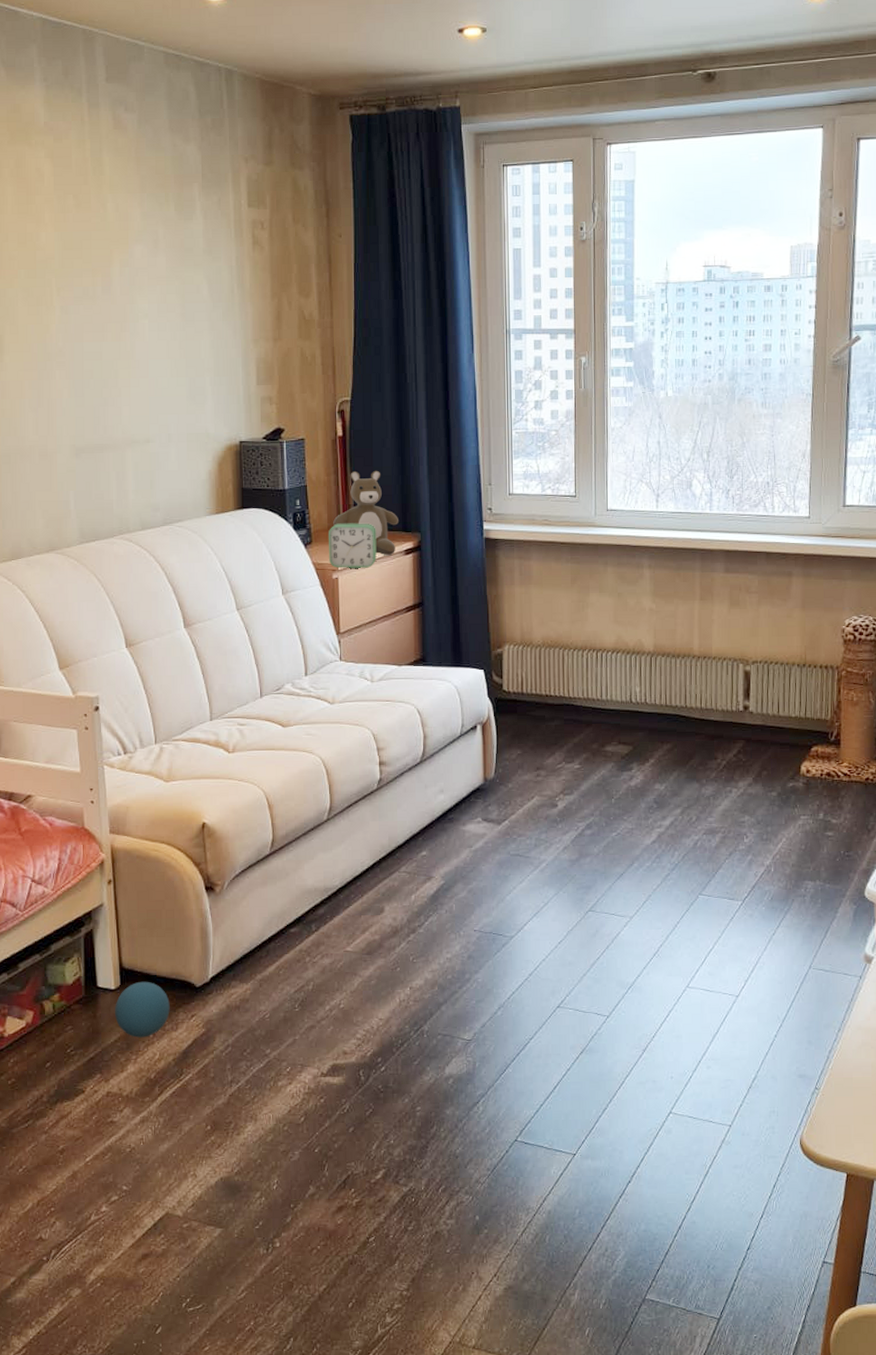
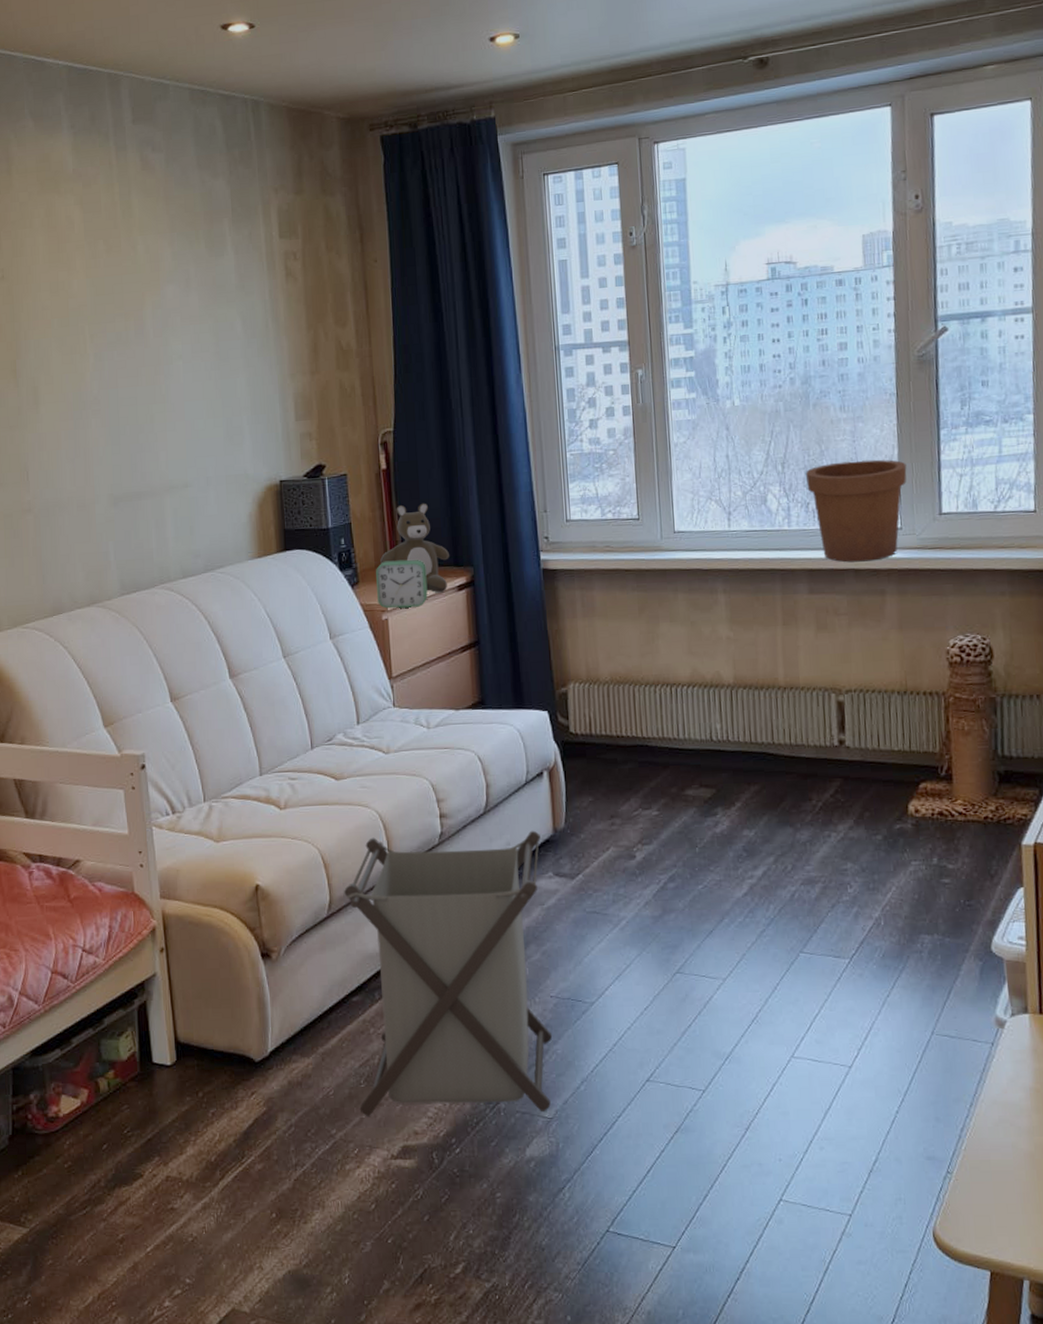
ball: present [115,981,170,1038] -> none [171,1056,229,1117]
laundry basket: none [287,779,475,1037] -> present [344,830,553,1116]
flower pot: none [727,453,817,546] -> present [805,459,907,562]

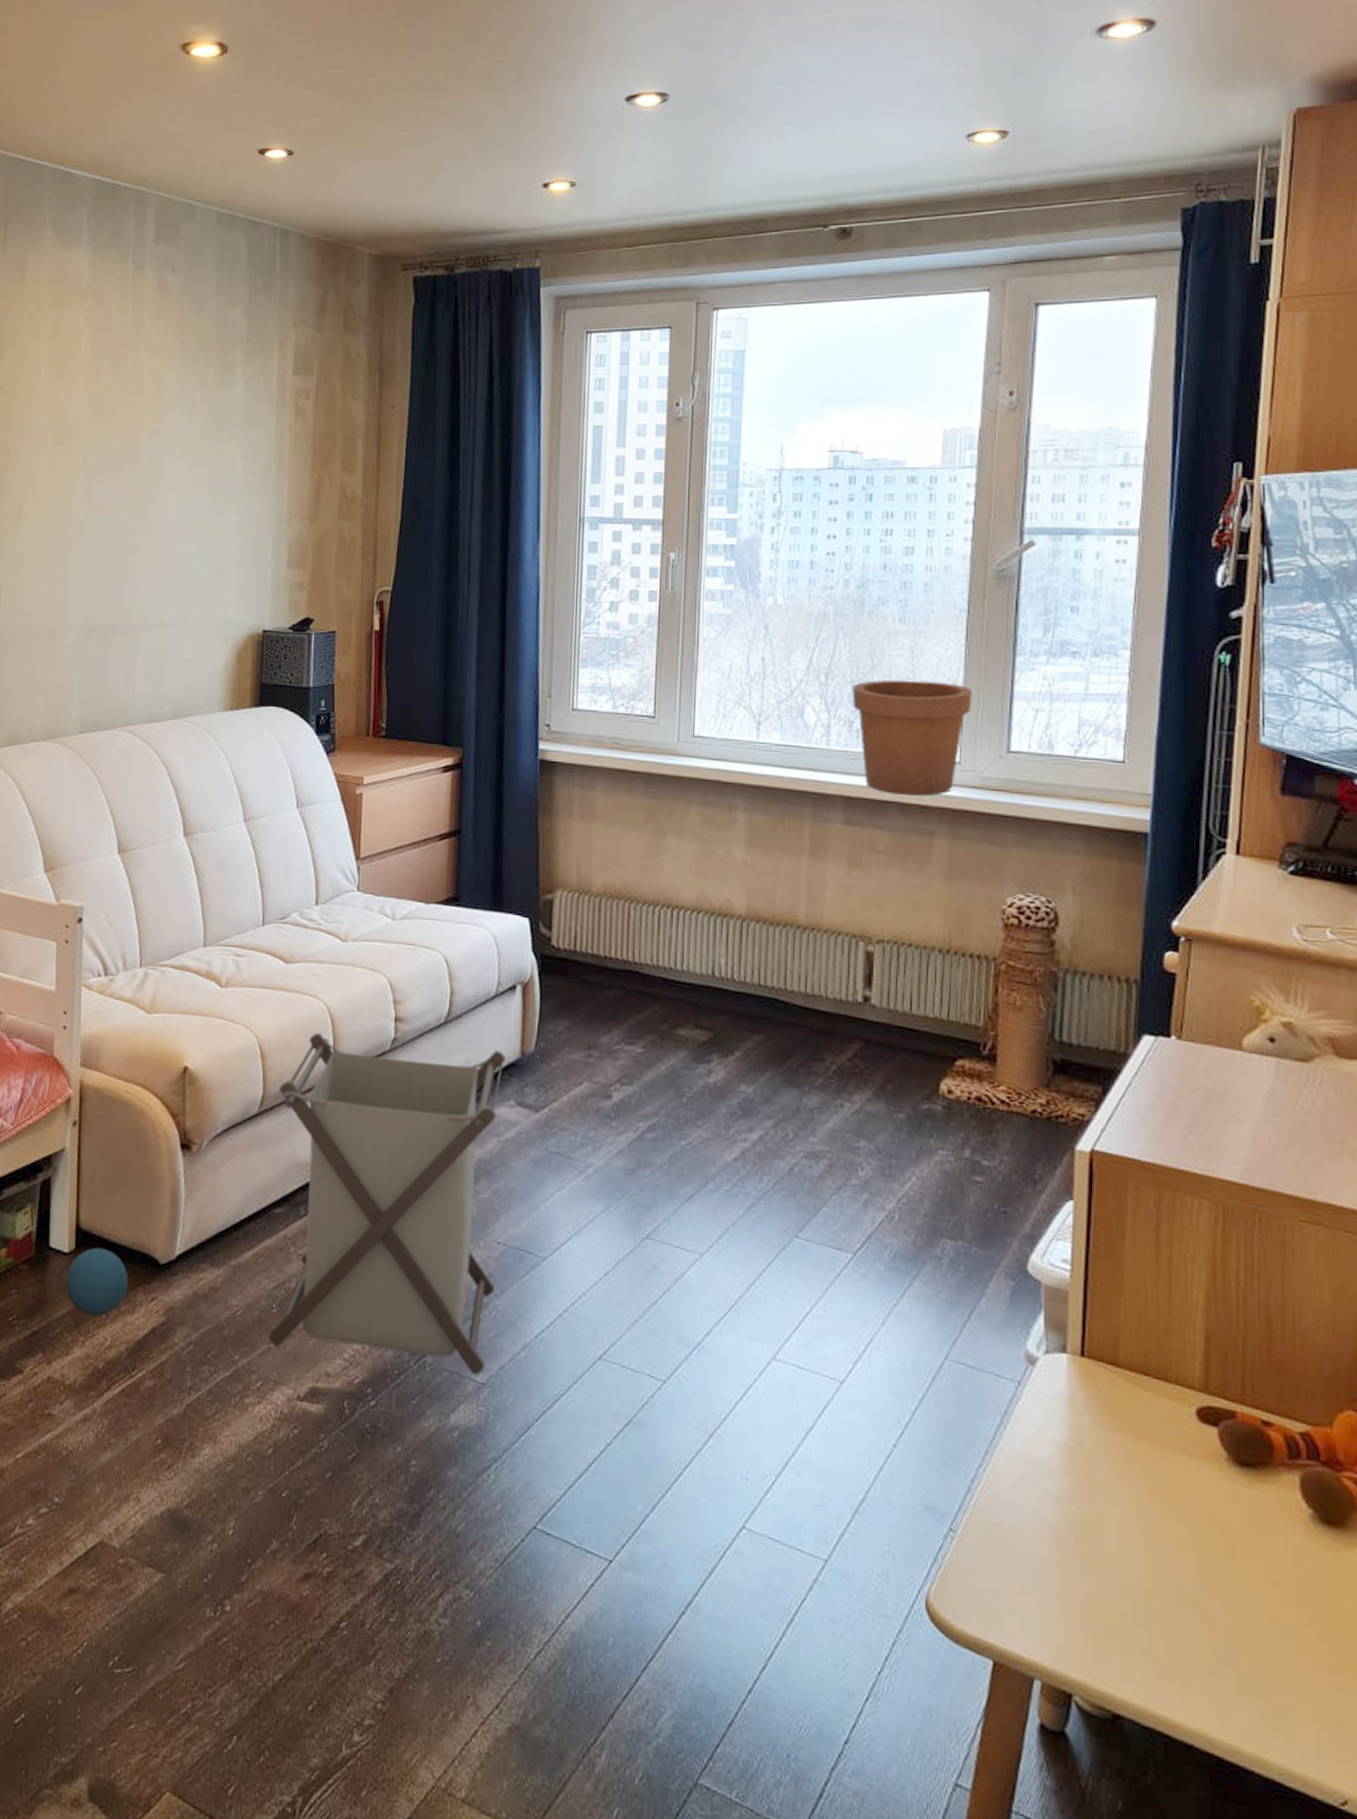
ball: none [171,1056,229,1117] -> present [65,1247,129,1317]
alarm clock: present [376,559,428,609] -> none [353,730,411,785]
teddy bear: present [380,503,449,593] -> none [361,672,438,772]

